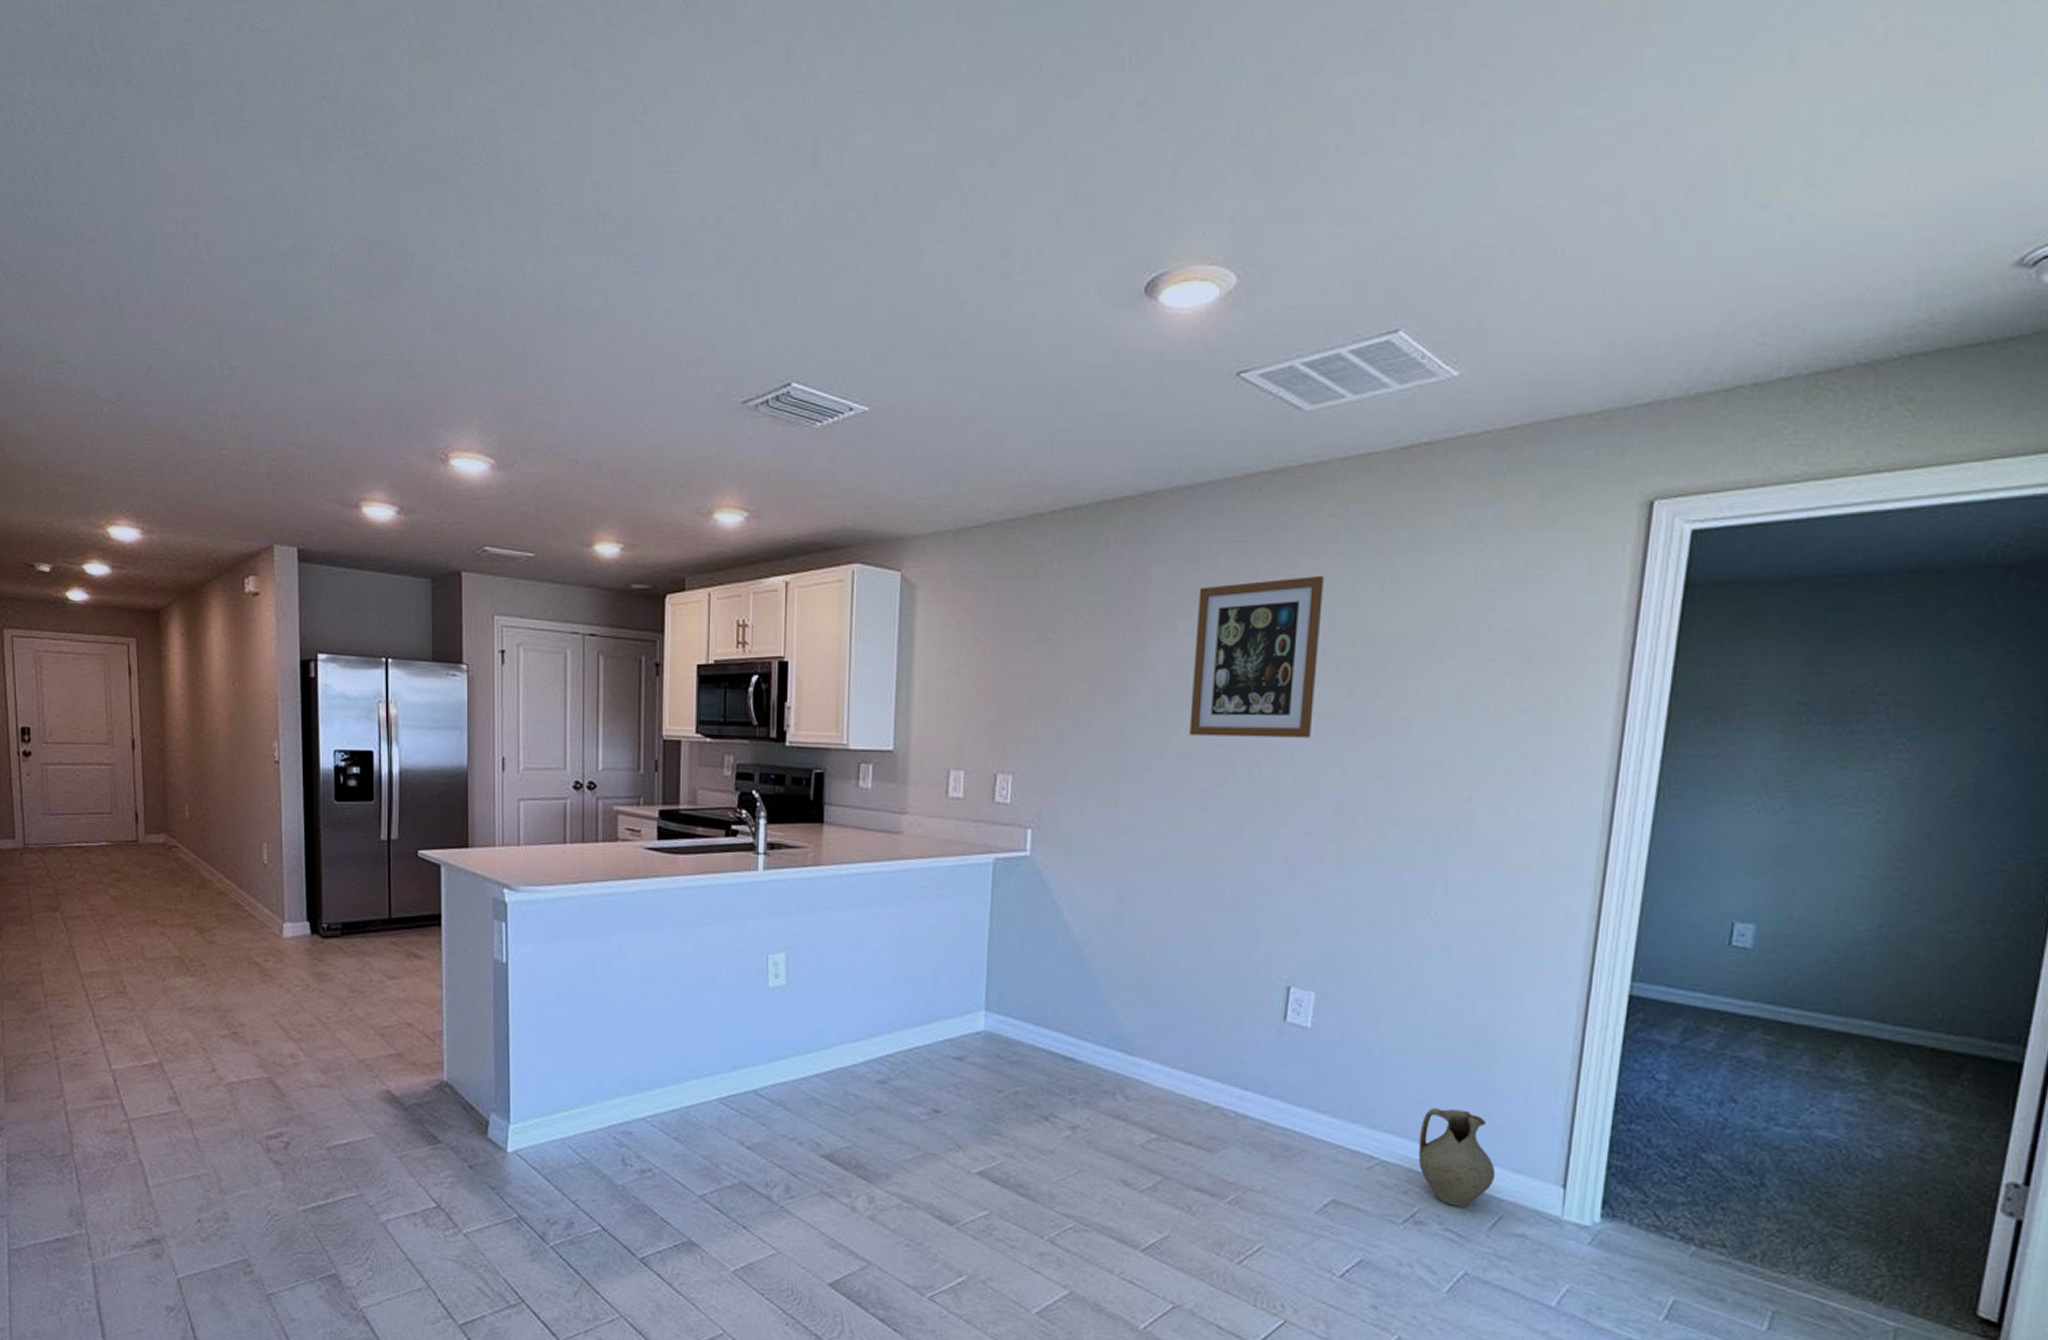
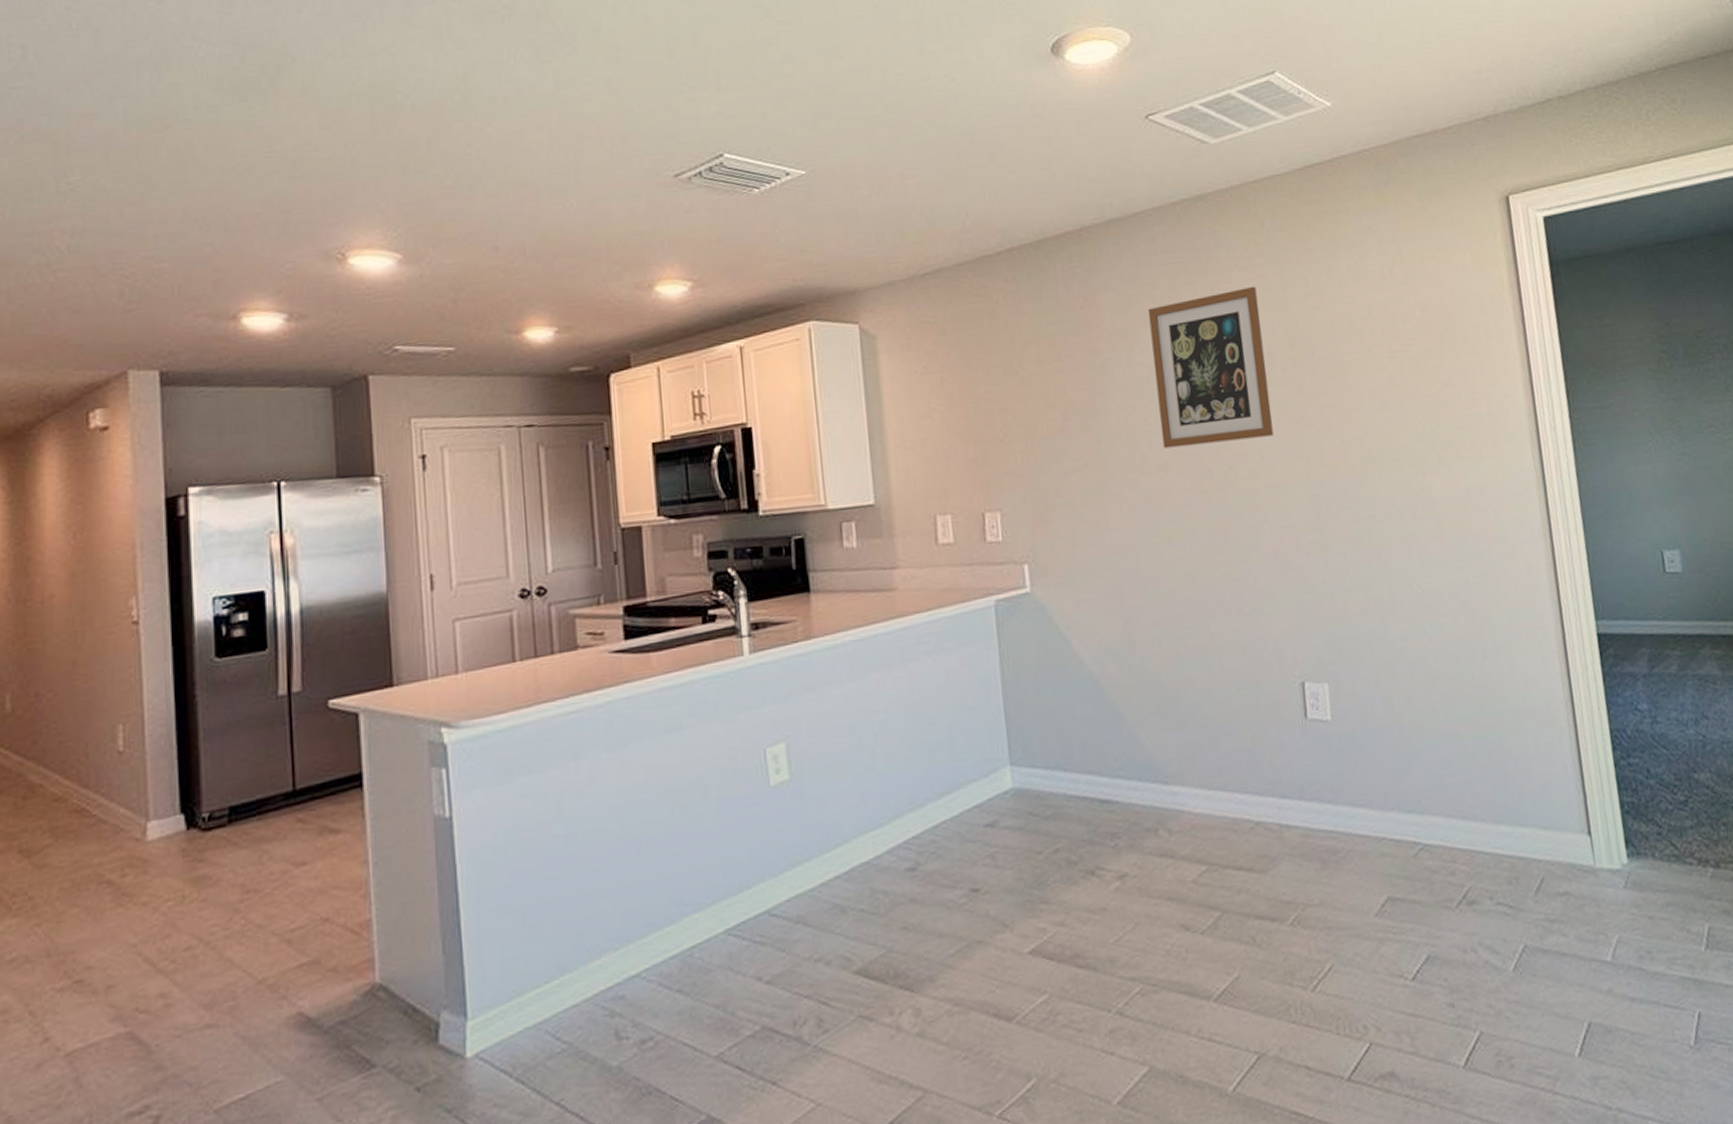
ceramic jug: present [1418,1108,1496,1207] -> none [1451,775,1529,878]

